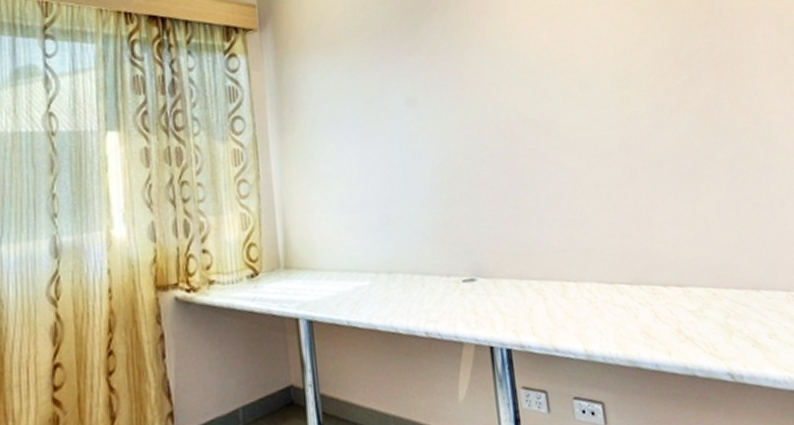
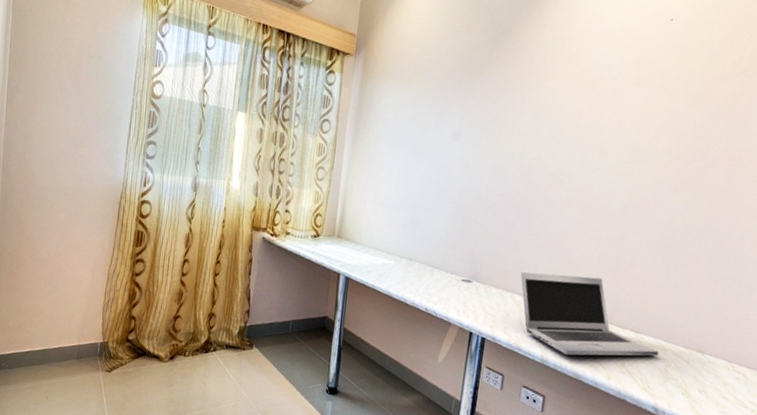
laptop: none [532,232,714,340] -> present [521,272,659,356]

